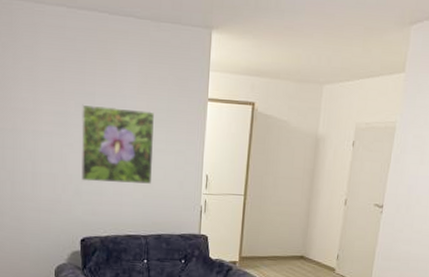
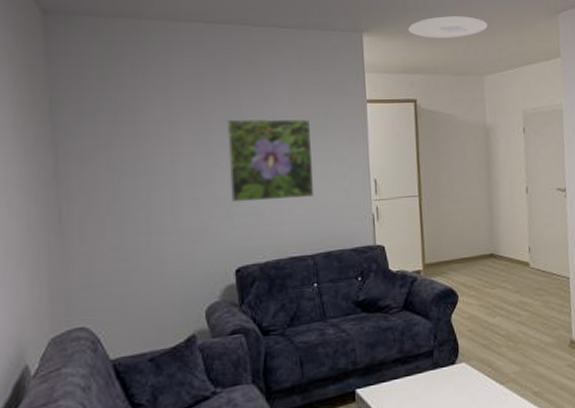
ceiling light: none [257,18,336,43] -> present [408,16,488,38]

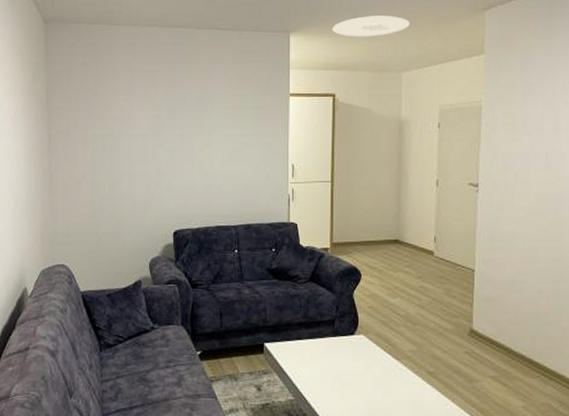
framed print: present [227,118,315,203] -> none [172,107,240,177]

